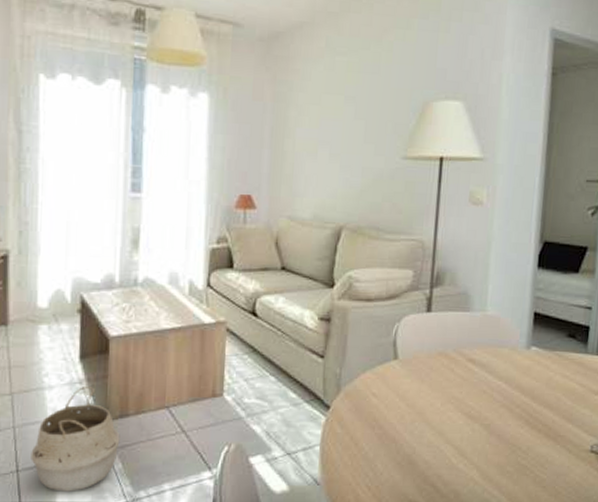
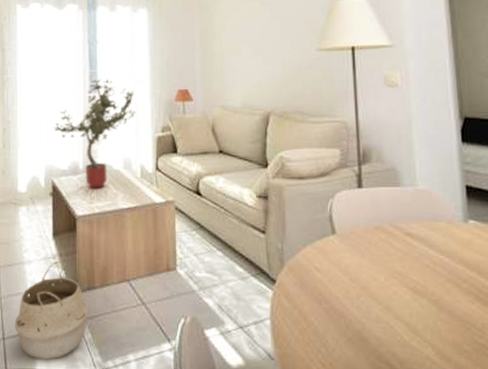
potted tree: none [84,176,188,306] -> present [53,79,136,188]

